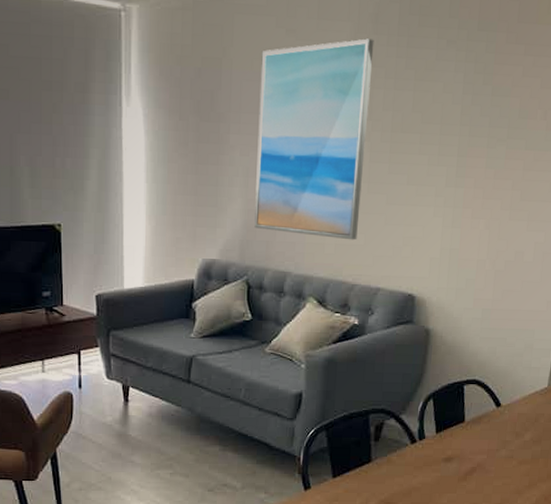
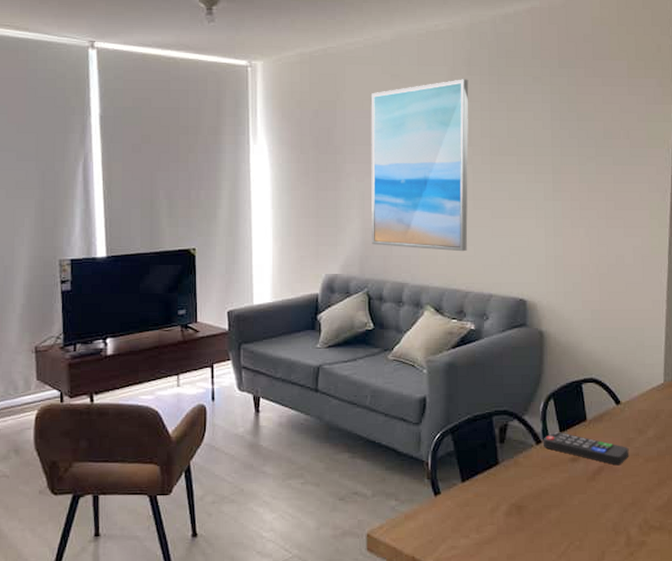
remote control: none [418,431,504,467] -> present [543,431,629,466]

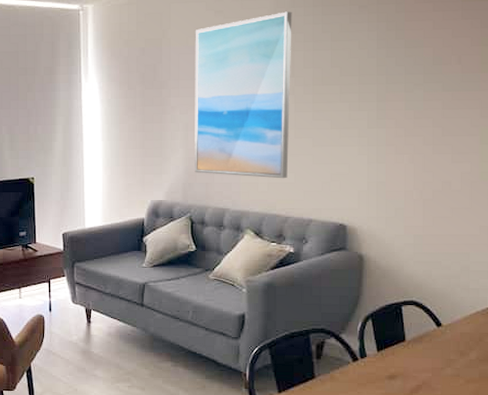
remote control: present [543,431,629,466] -> none [360,349,449,385]

